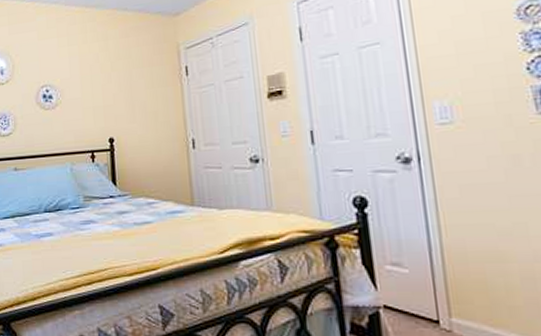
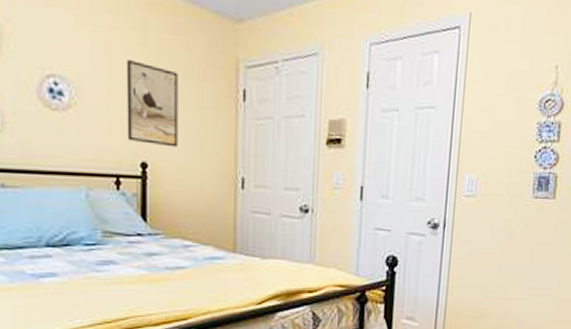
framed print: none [93,63,137,123] -> present [126,60,178,148]

